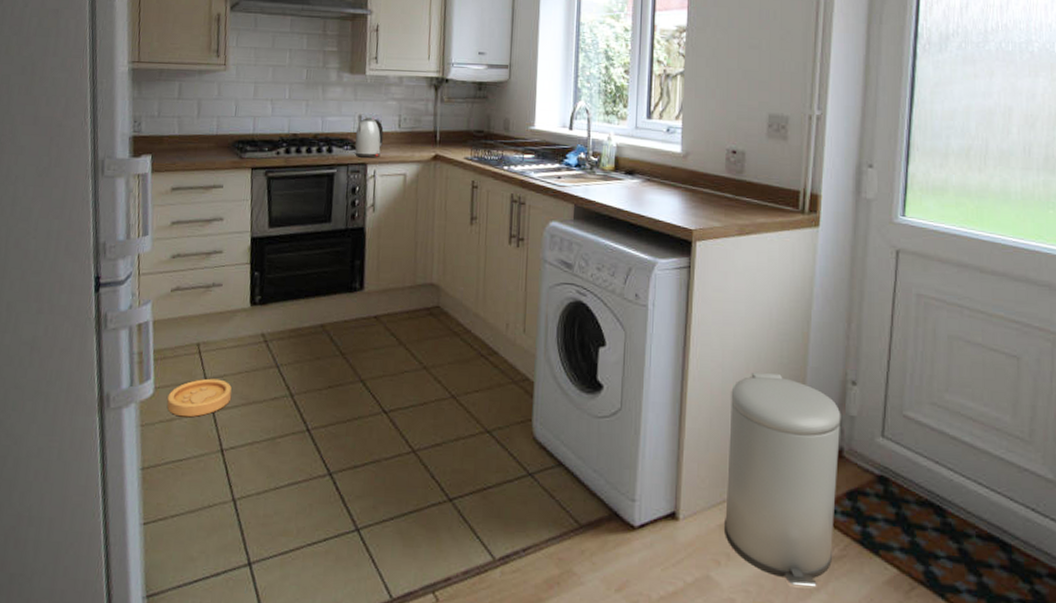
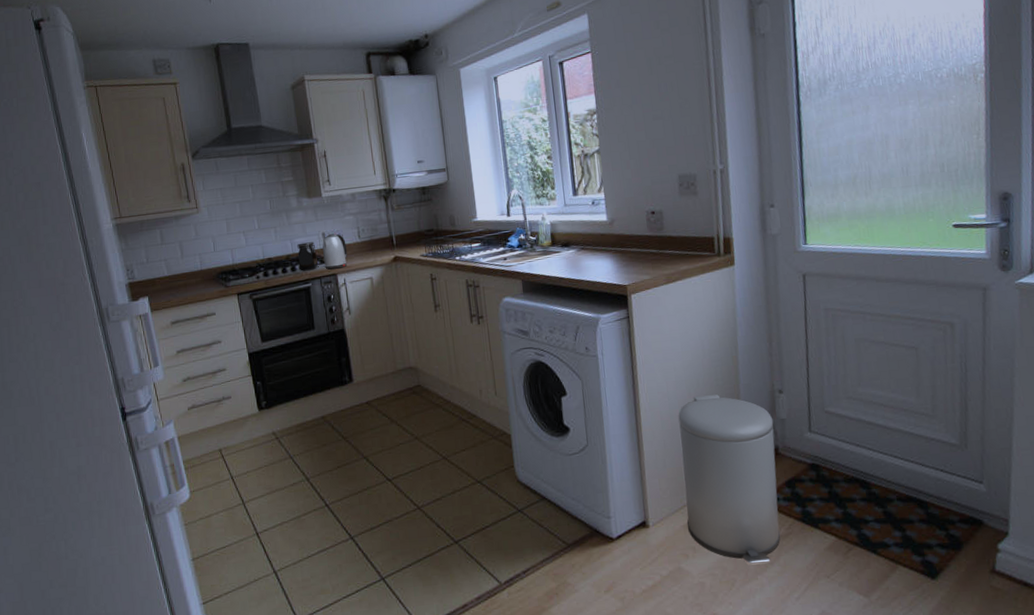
pet bowl: present [167,378,232,418] -> none [202,476,257,512]
jar: none [326,122,349,155] -> present [297,242,319,271]

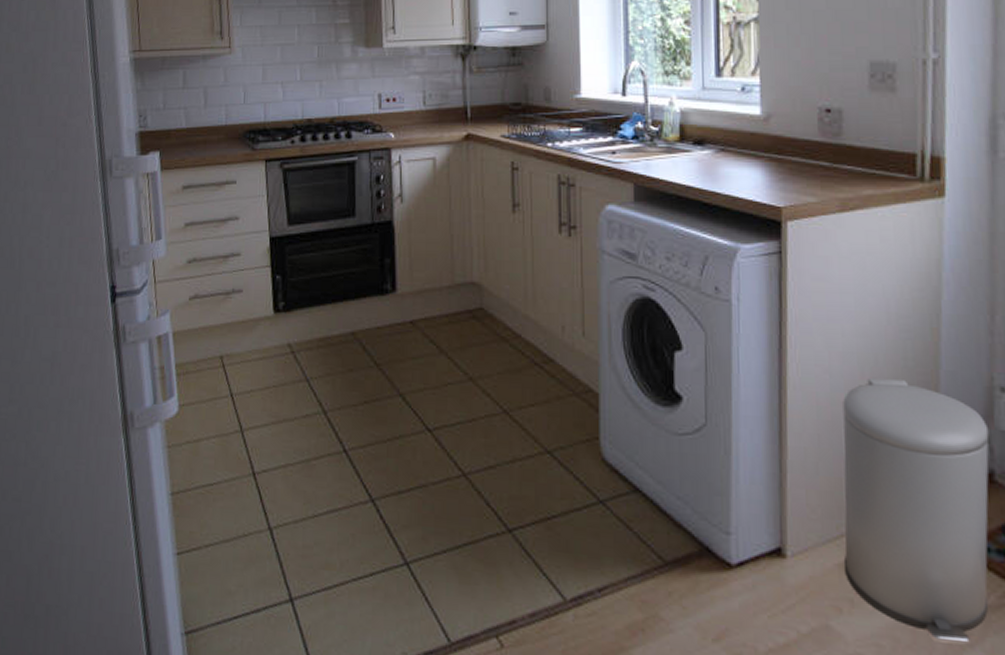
jar: present [297,242,319,271] -> none [344,104,370,140]
kettle: present [322,234,347,270] -> none [375,96,407,142]

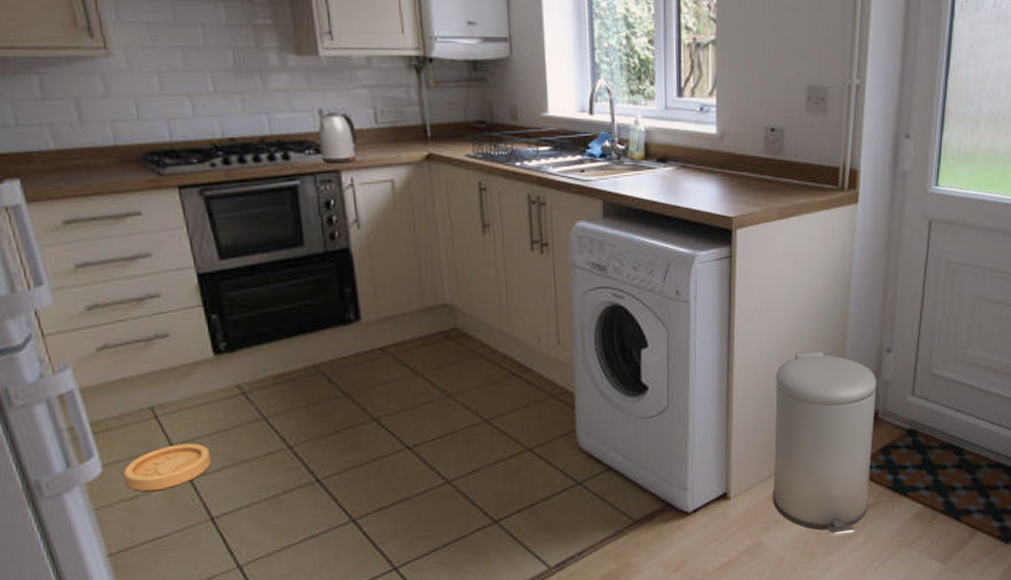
pet bowl: none [193,394,261,438] -> present [123,443,212,492]
kettle: none [375,96,407,142] -> present [317,112,357,163]

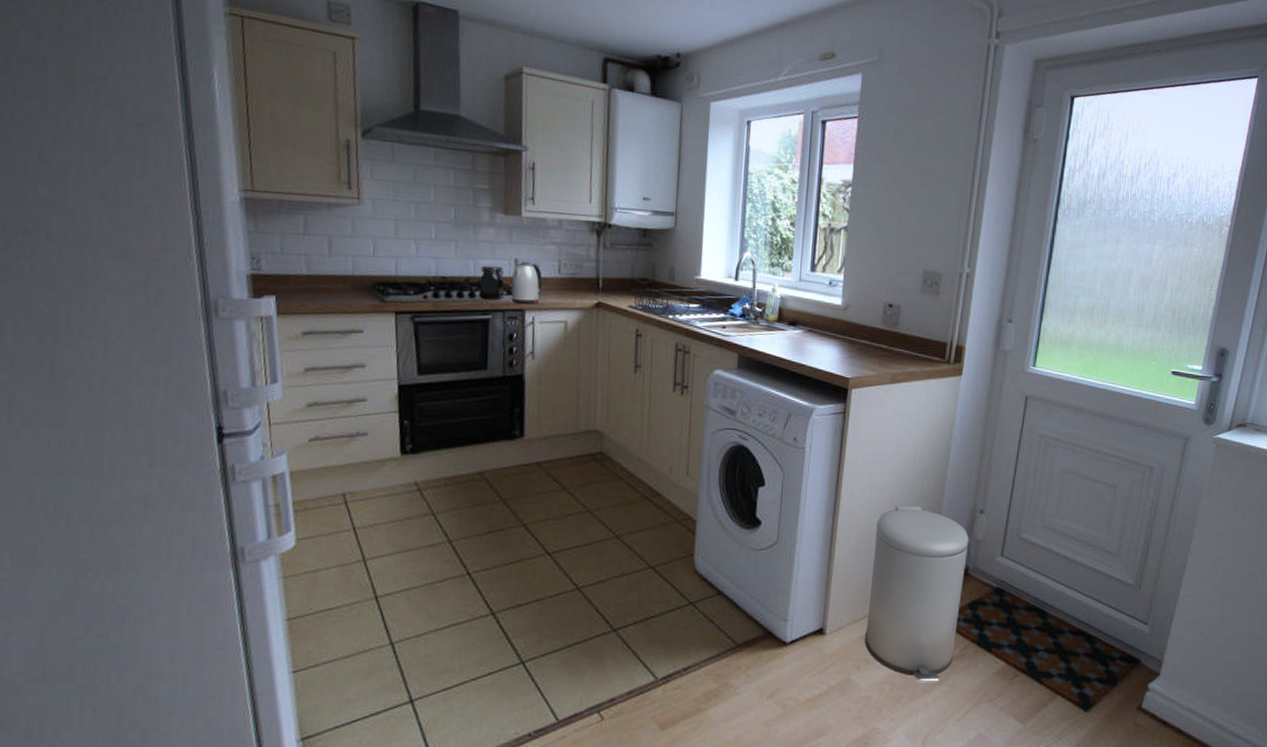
pet bowl: present [123,443,212,492] -> none [311,528,385,567]
jar: none [277,121,312,162] -> present [479,266,505,301]

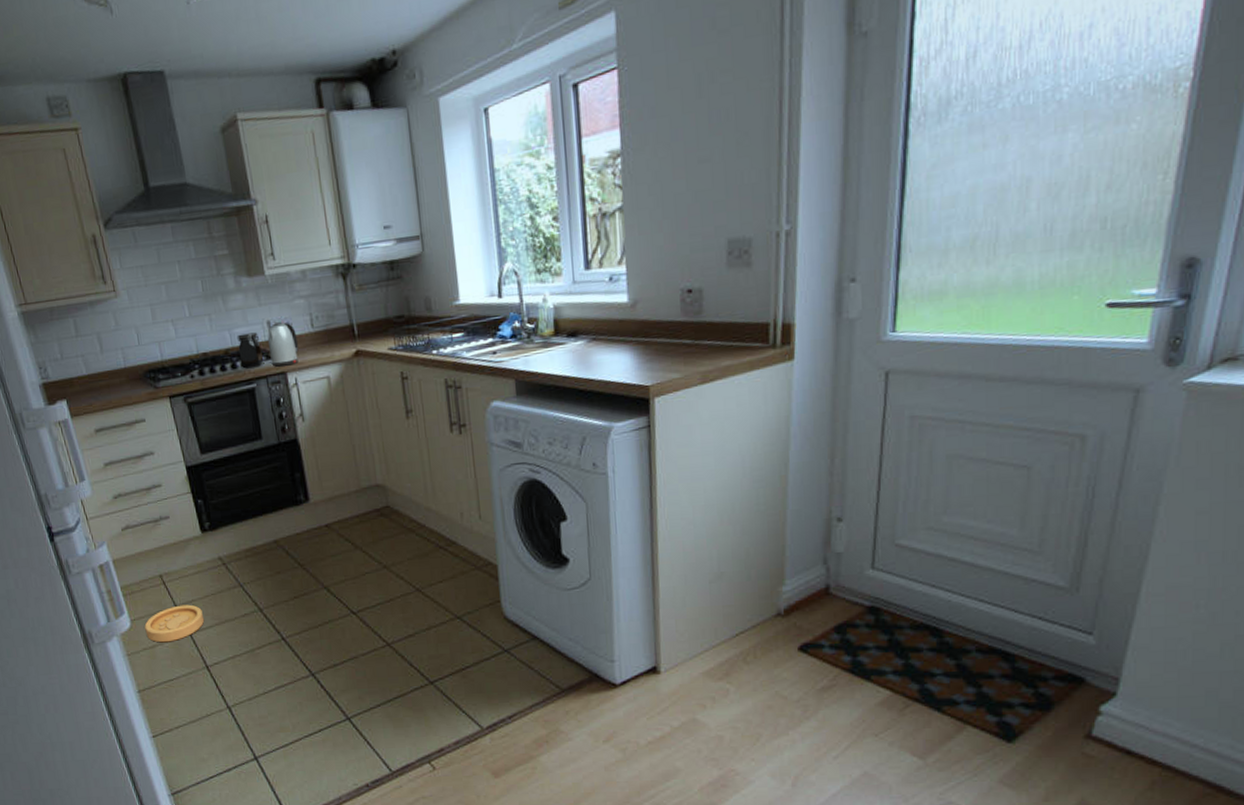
pet bowl: none [311,528,385,567] -> present [144,604,205,643]
pedal bin: present [865,506,969,683] -> none [705,522,827,719]

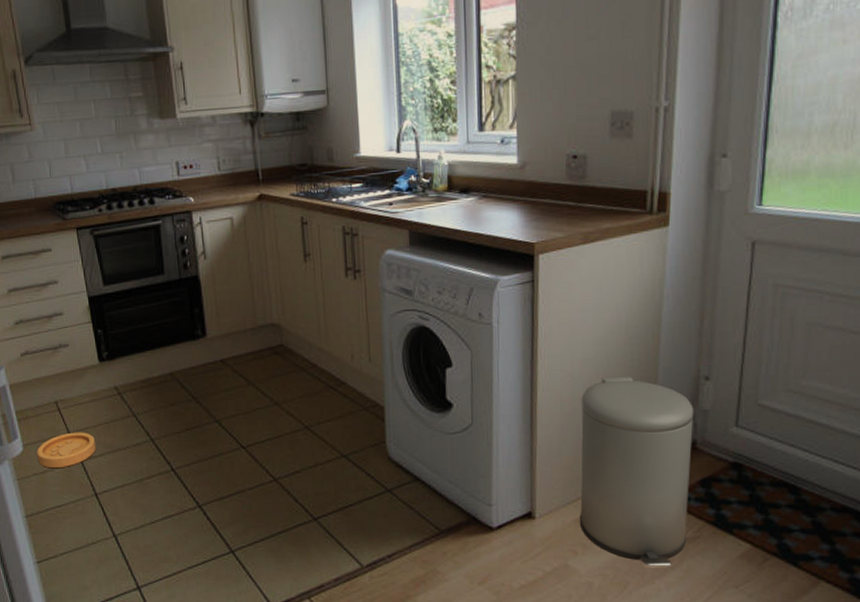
jar: present [237,332,264,369] -> none [146,172,171,206]
kettle: present [267,322,299,367] -> none [175,163,204,206]
pedal bin: none [705,522,827,719] -> present [580,377,694,568]

